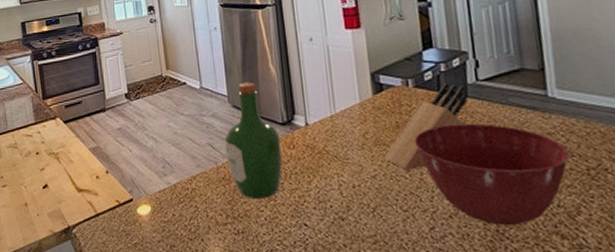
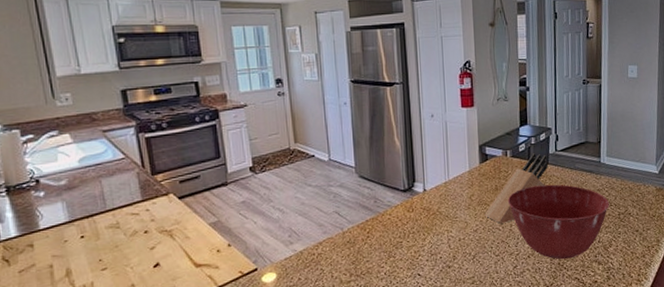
wine bottle: present [225,82,283,198] -> none [351,154,403,258]

